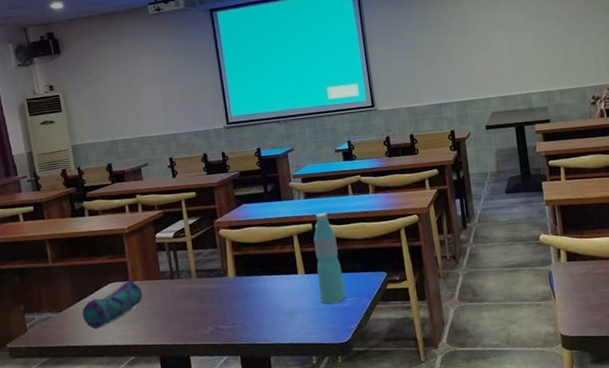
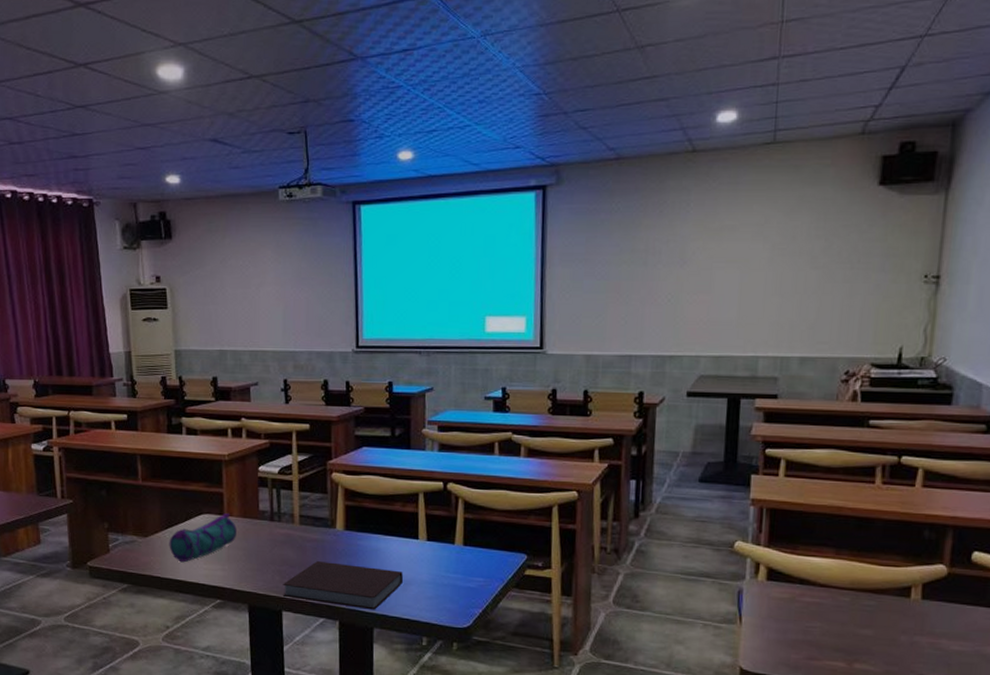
notebook: none [187,303,290,344] -> present [282,561,403,610]
water bottle: present [313,213,347,304] -> none [441,471,474,581]

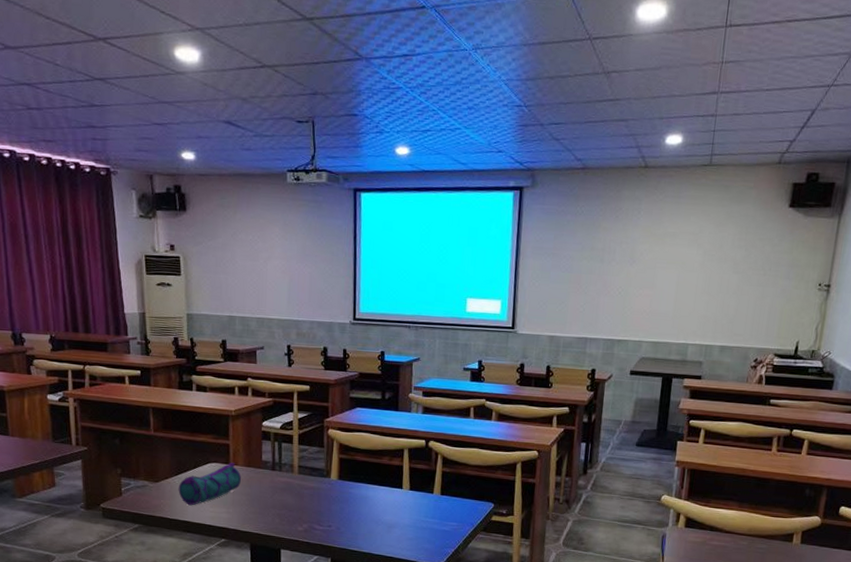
notebook: present [282,561,403,610] -> none [281,506,388,549]

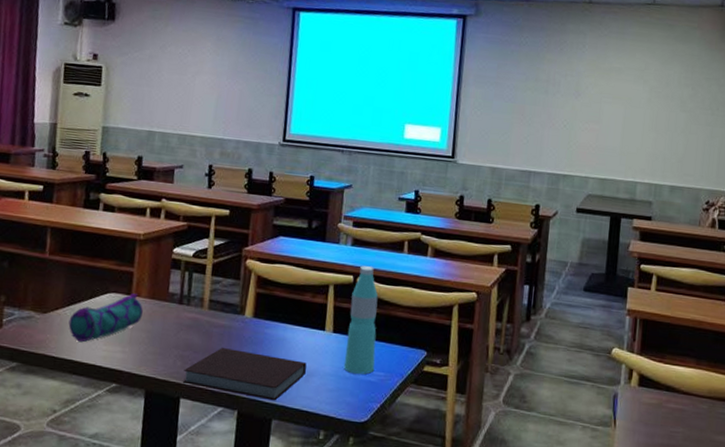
notebook: none [281,506,388,549] -> present [183,348,307,401]
water bottle: none [420,431,449,525] -> present [343,266,378,375]

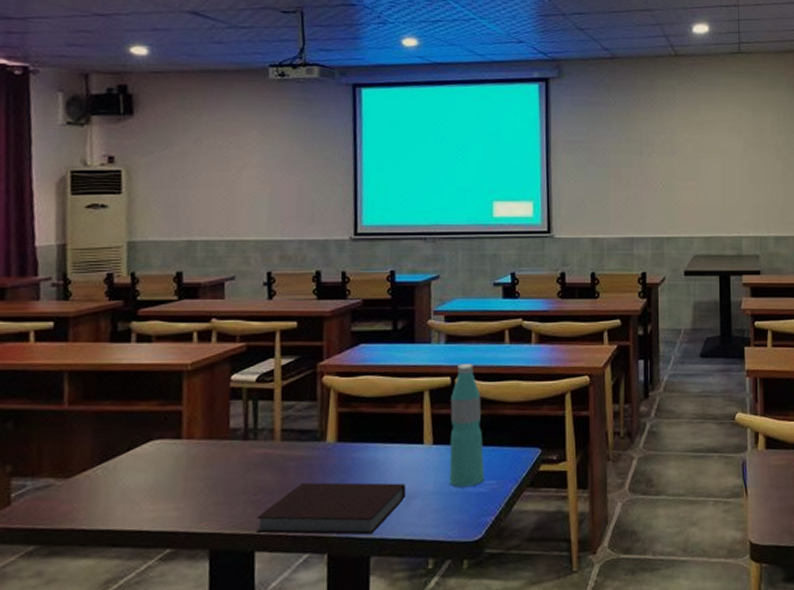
pencil case: present [68,293,143,343] -> none [101,436,198,506]

